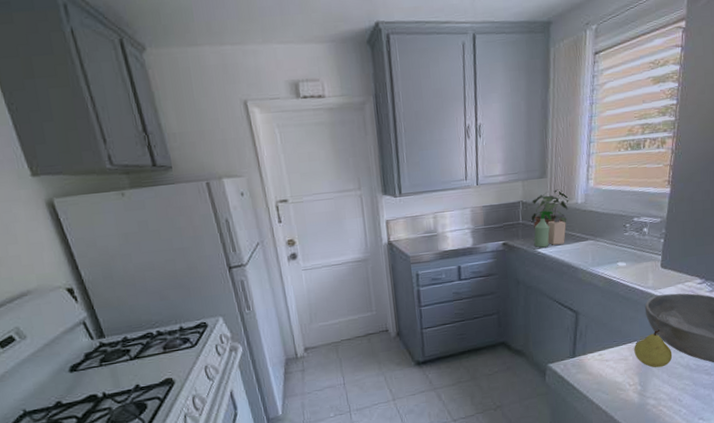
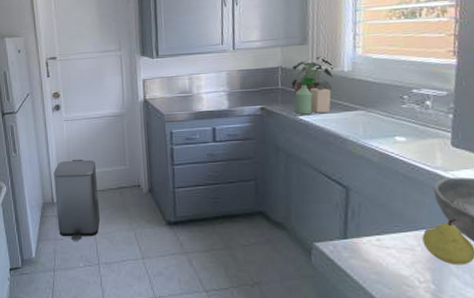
pedal bin: none [294,309,349,393] -> present [53,159,100,241]

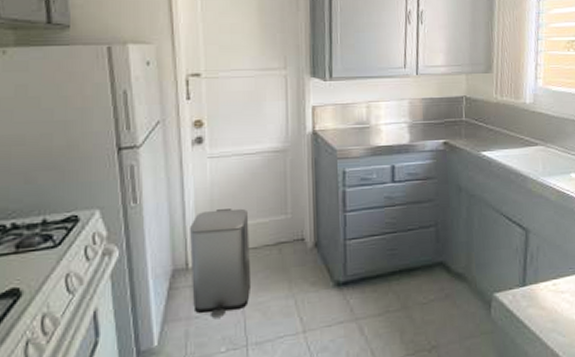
potted plant: present [291,56,335,96] -> none [475,86,518,129]
spray bottle: present [294,76,317,115] -> none [478,108,500,150]
soap dispenser: present [310,81,332,113] -> none [493,113,514,148]

